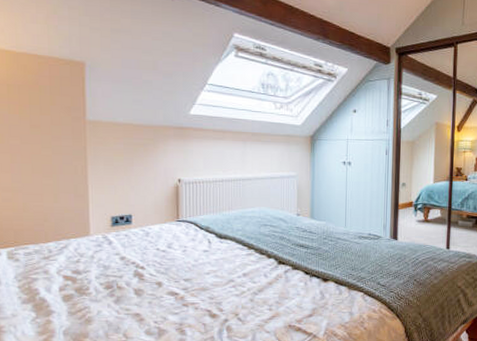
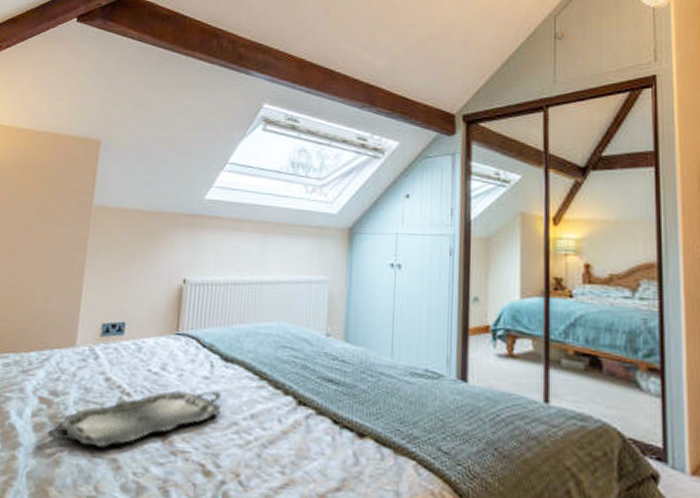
serving tray: none [75,260,220,307] -> present [46,390,222,448]

